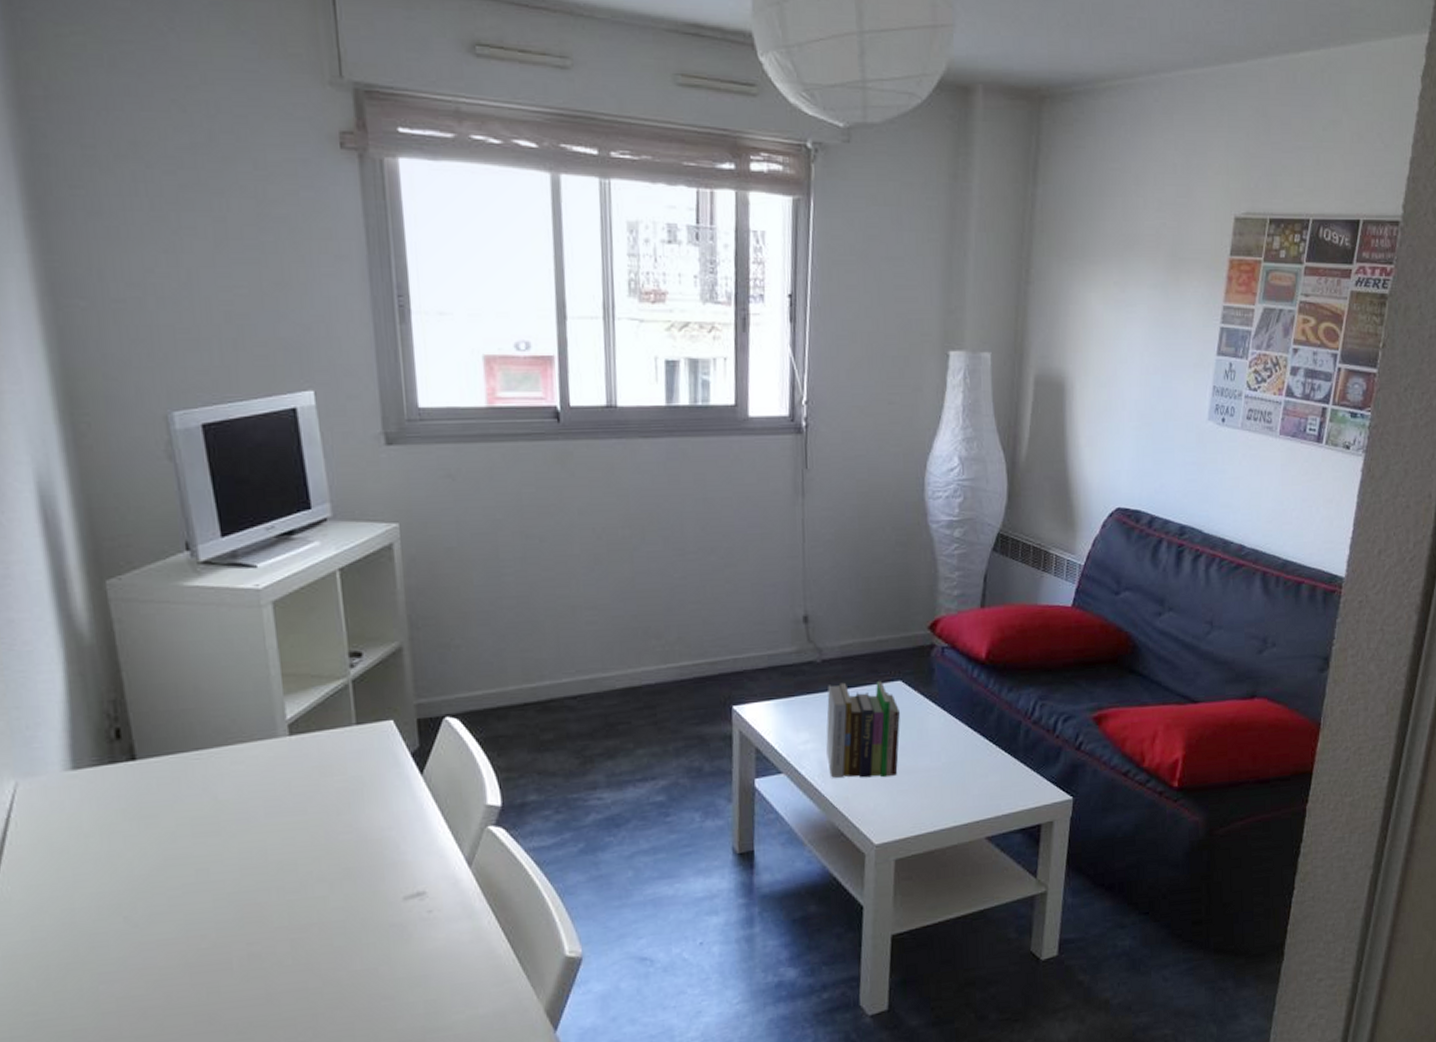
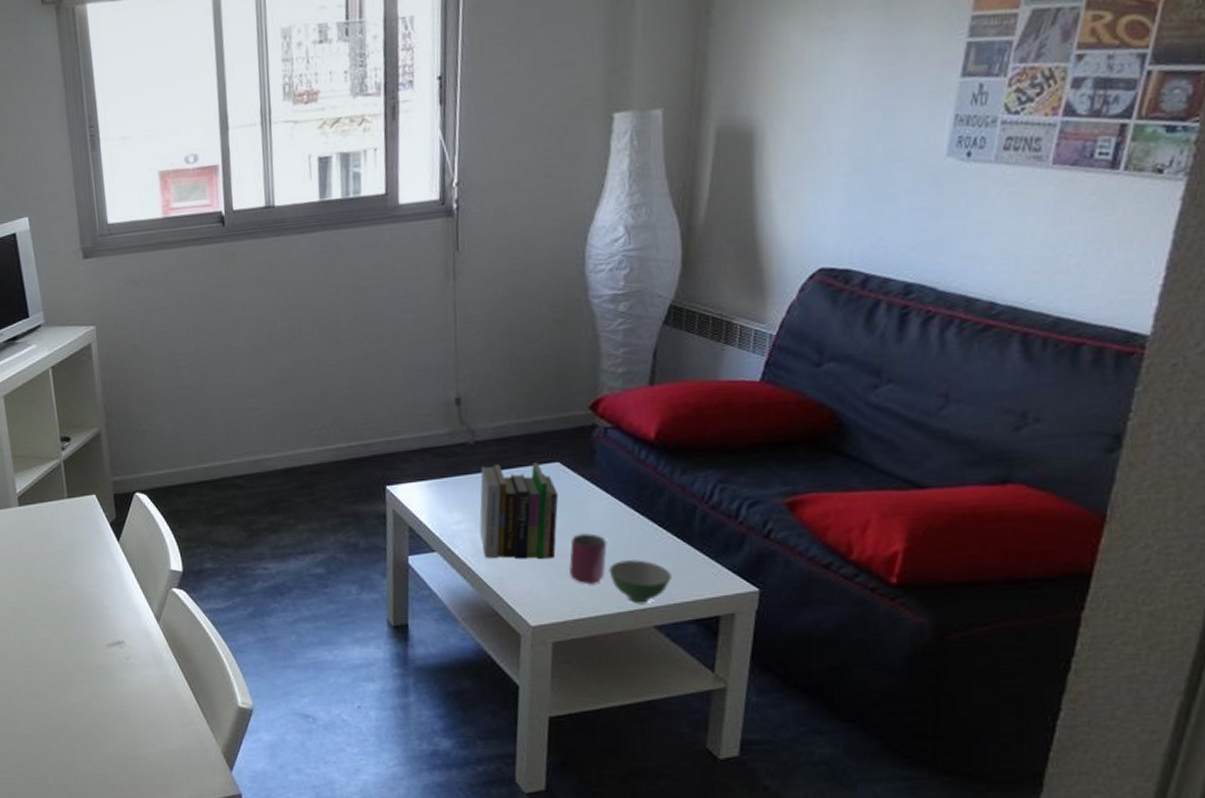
mug: none [910,749,945,799] -> present [569,532,608,583]
bowl: none [946,774,1001,818] -> present [609,560,672,605]

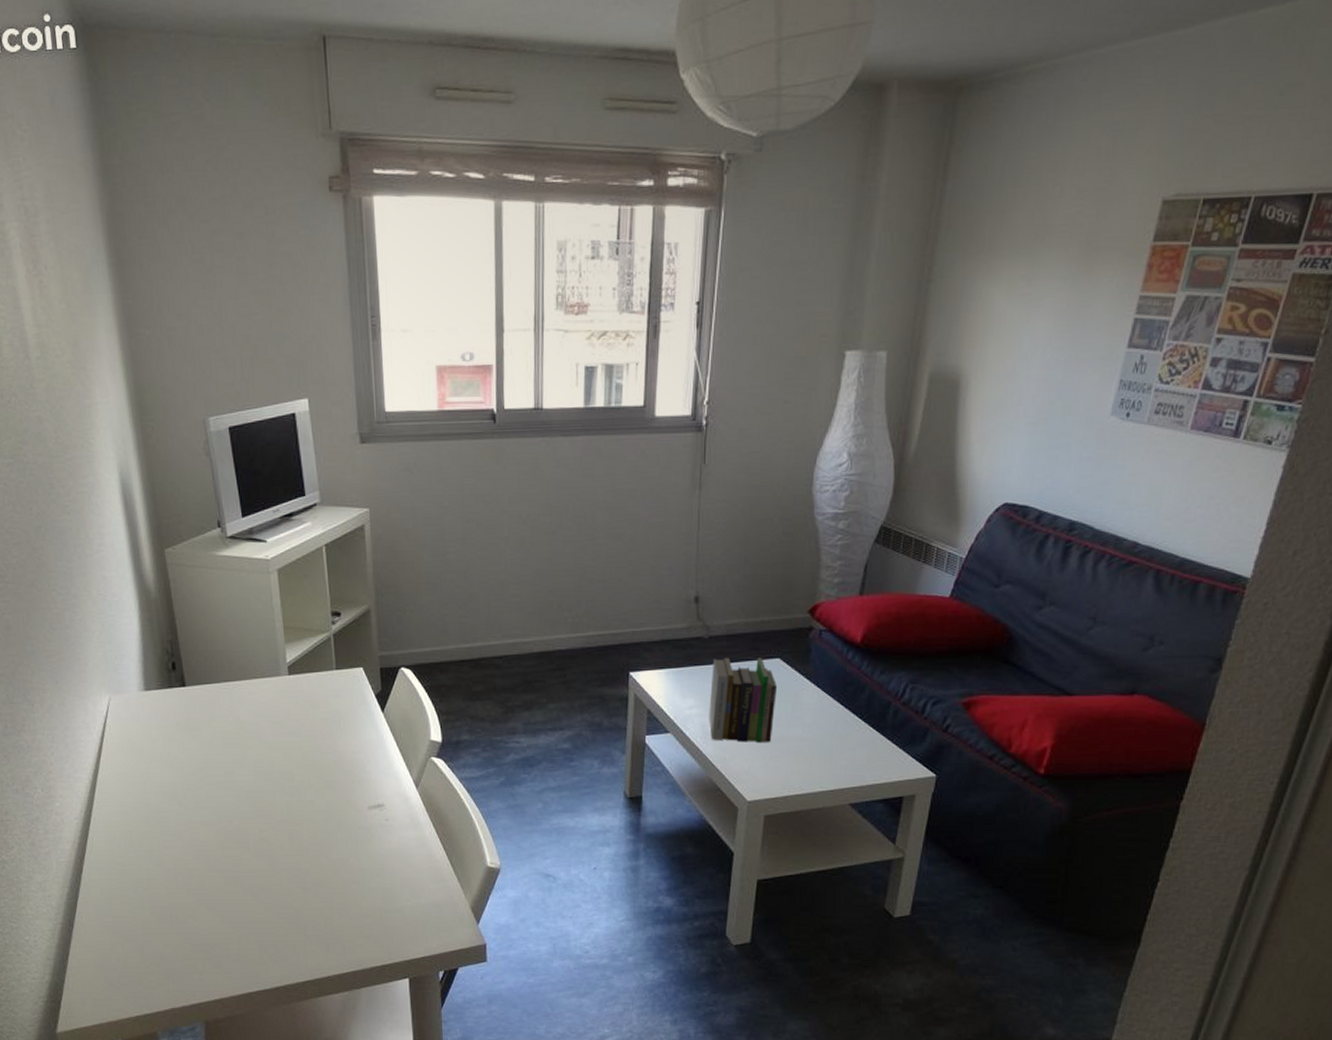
mug: present [569,532,608,583] -> none [783,721,815,765]
bowl: present [609,560,672,605] -> none [815,746,866,785]

